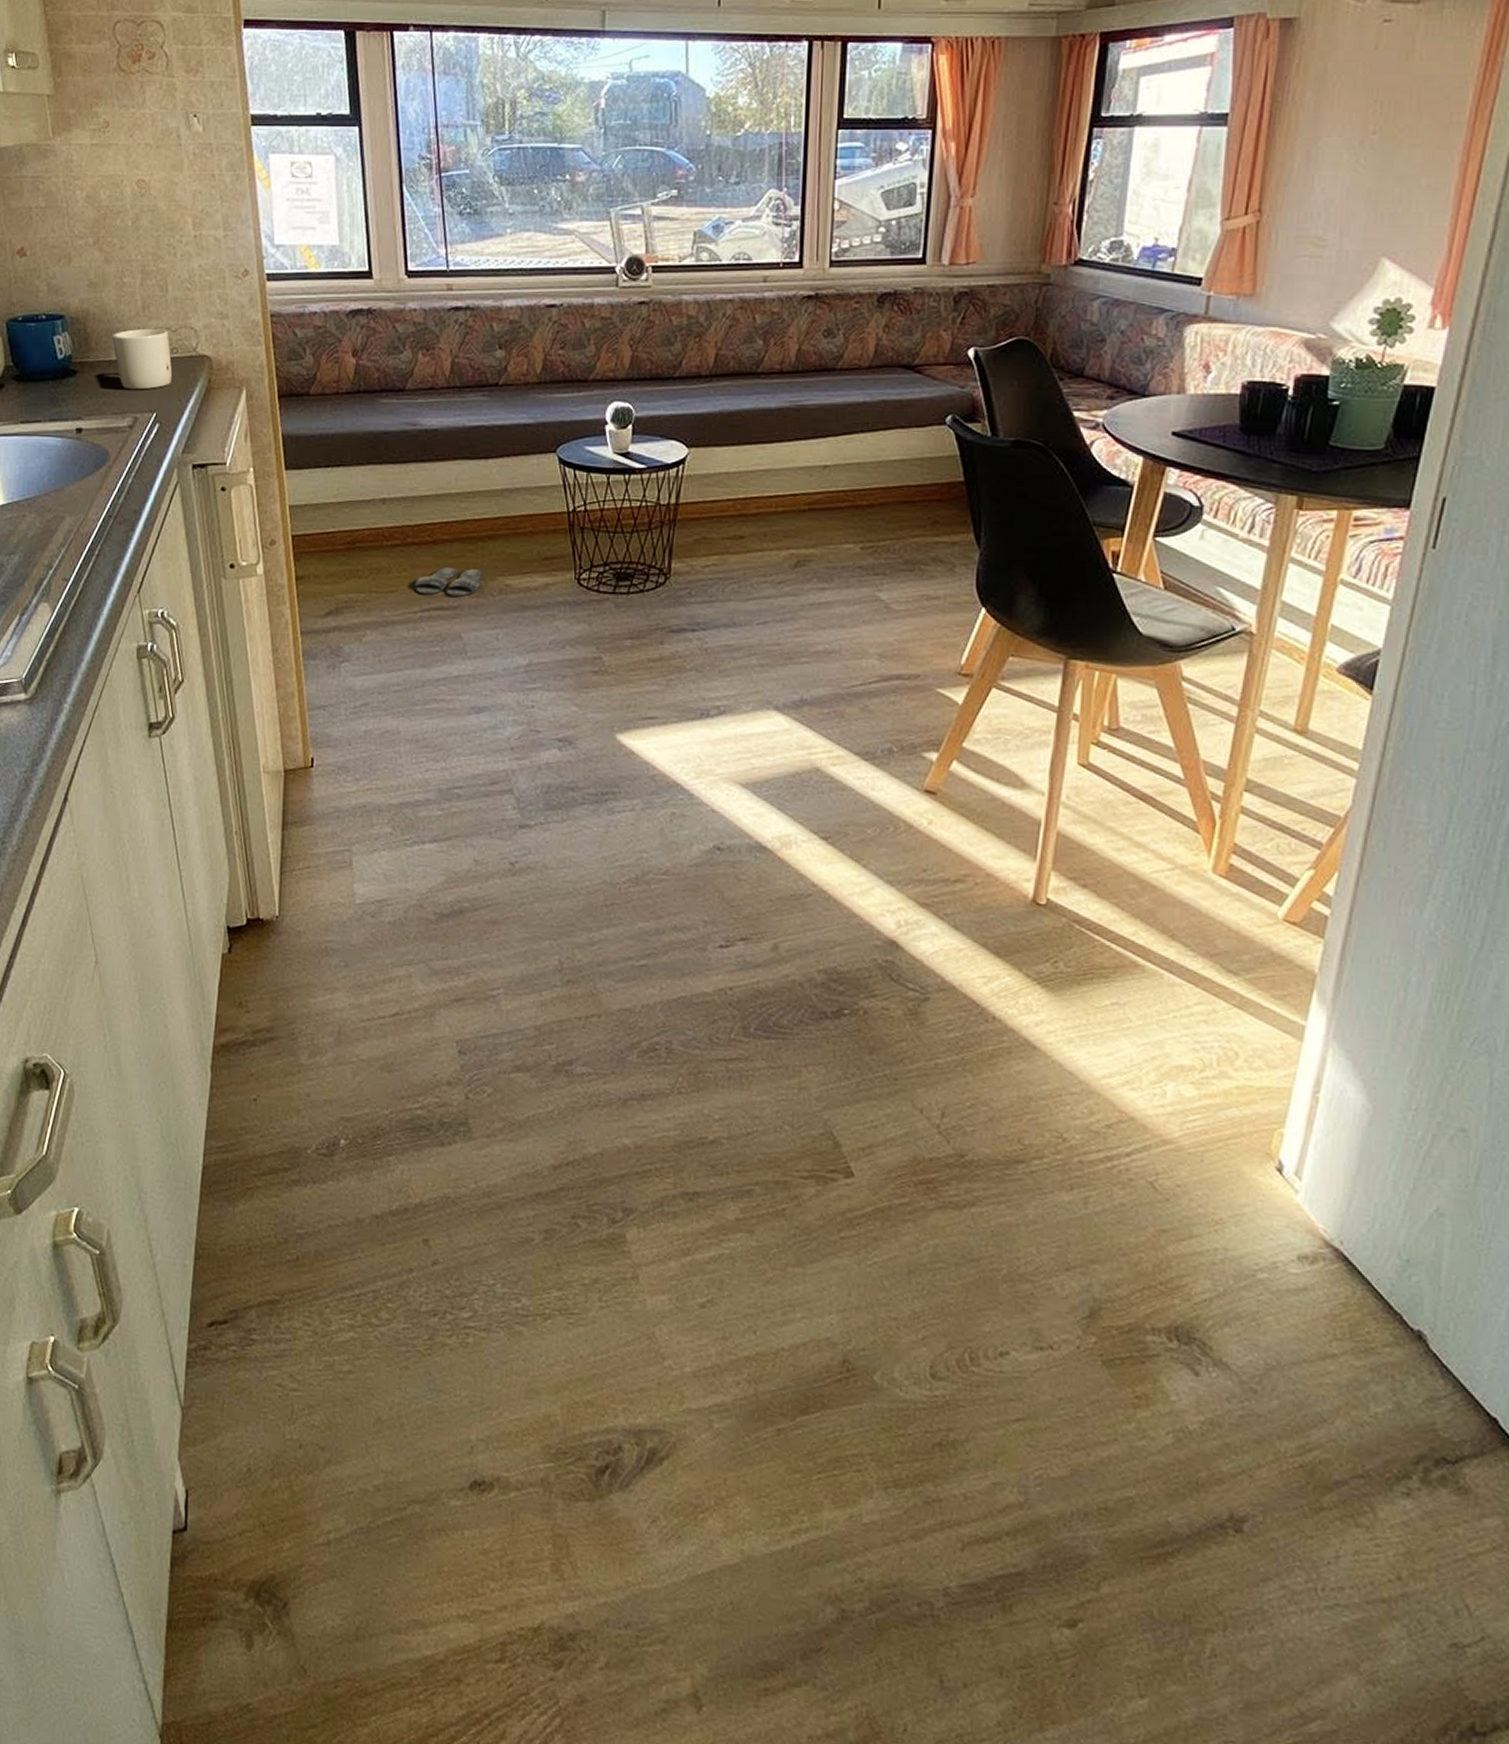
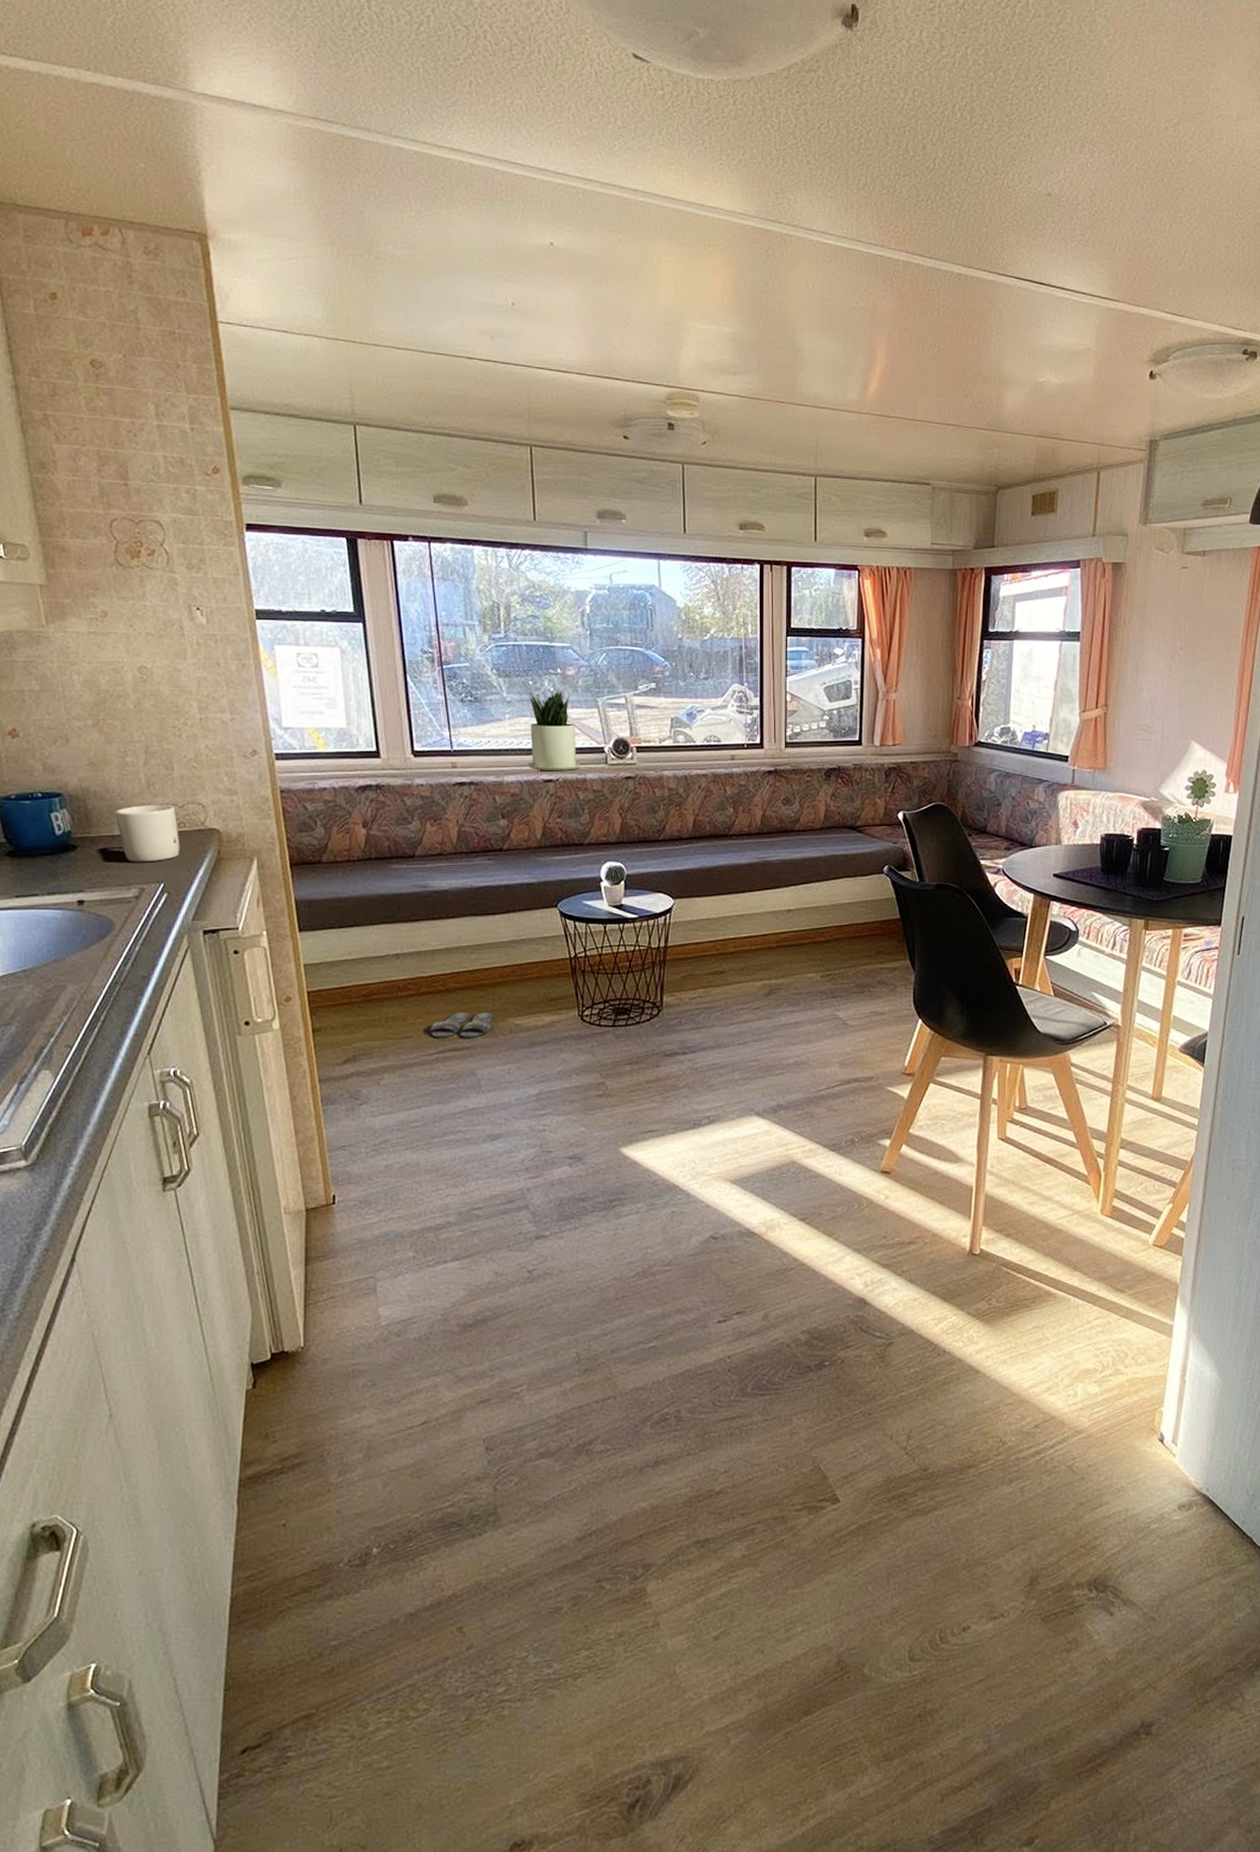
planter: none [529,201,589,295] -> present [527,691,581,772]

